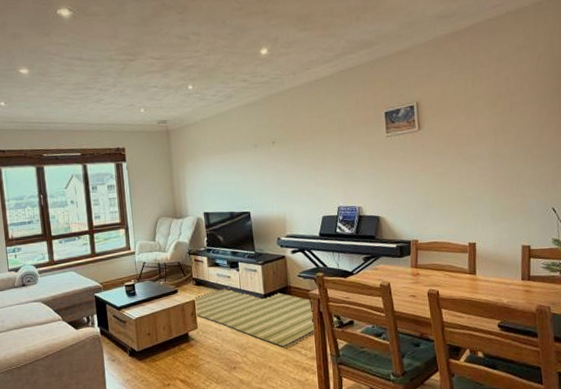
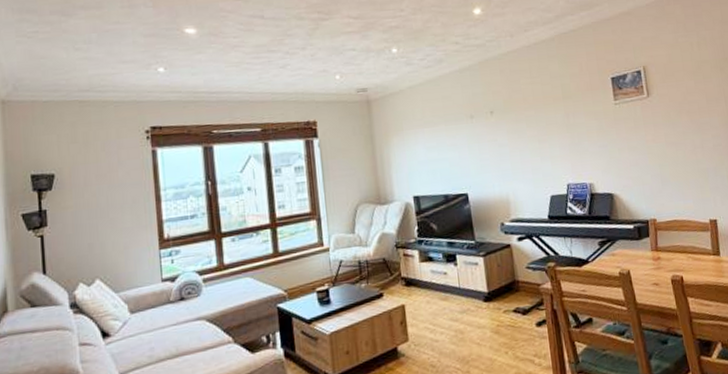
rug: present [195,287,347,348] -> none [404,286,585,358]

